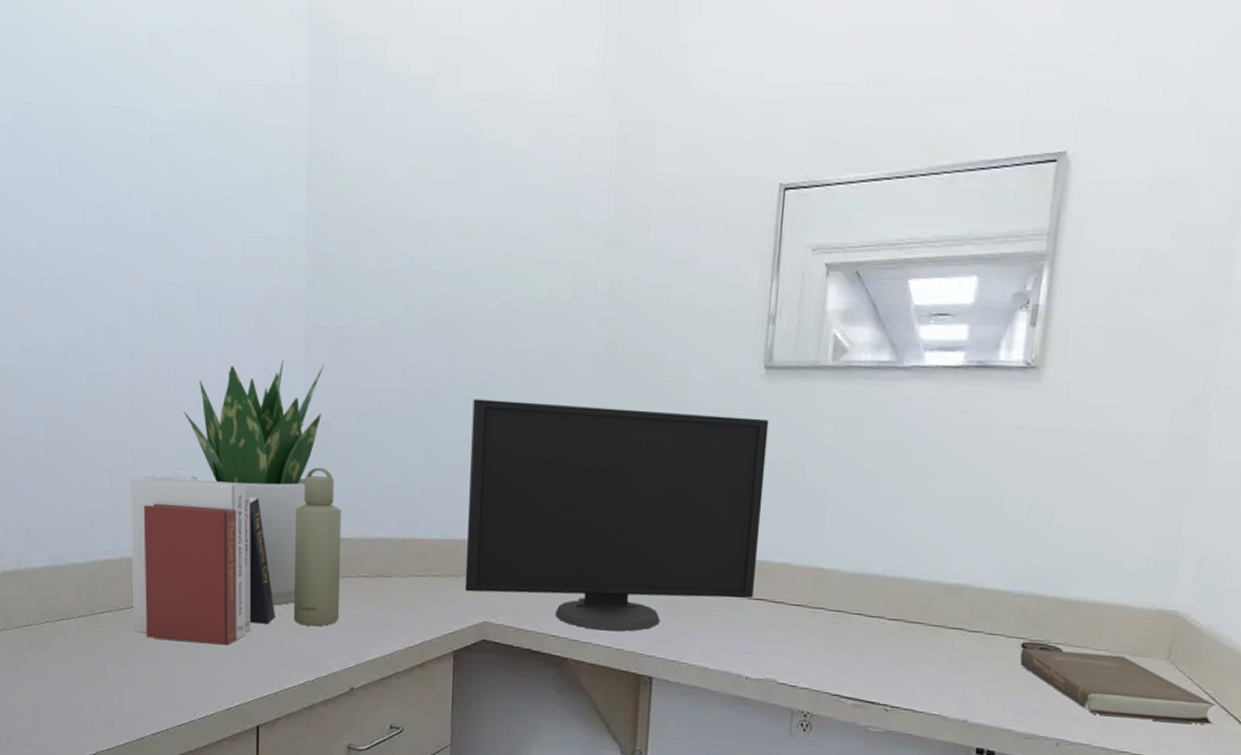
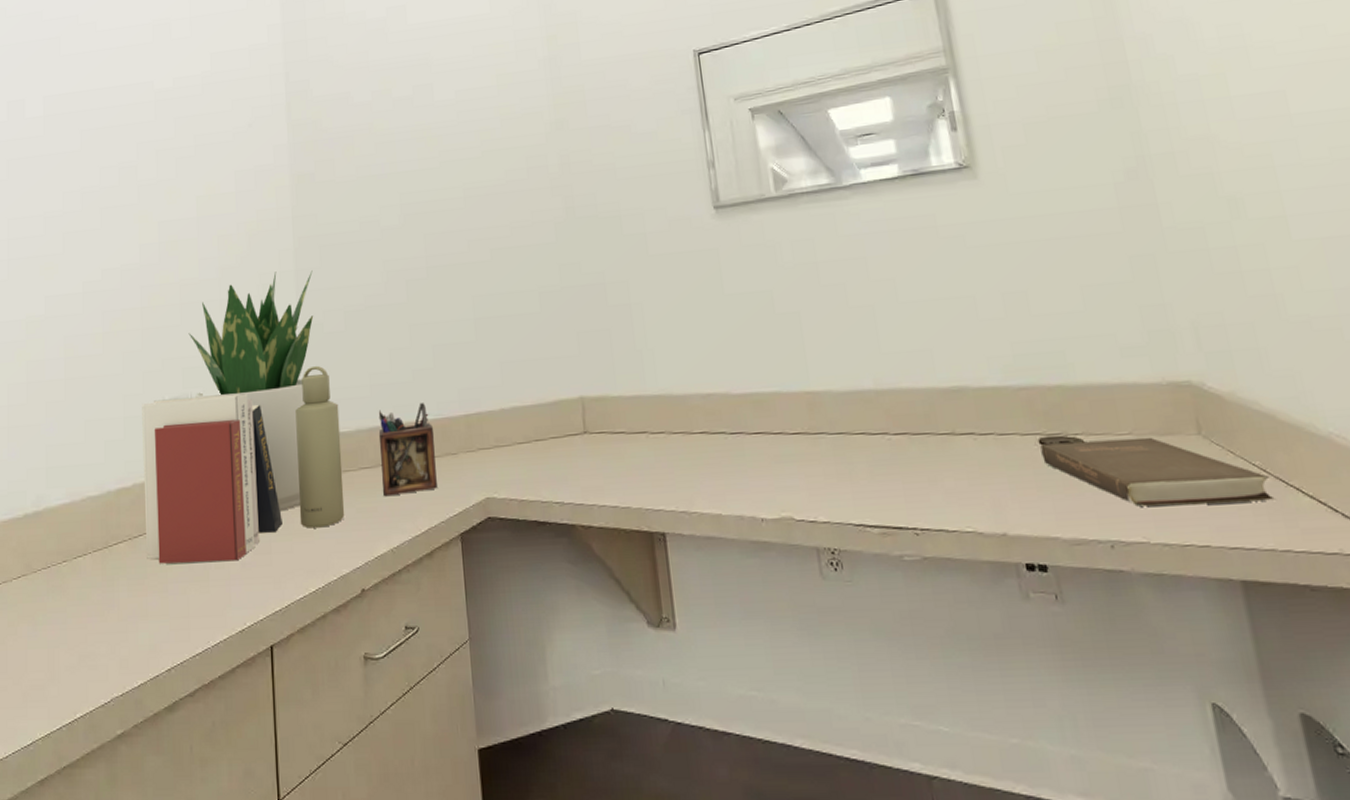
desk organizer: none [379,521,439,607] -> present [378,403,437,497]
computer monitor: present [464,399,769,632] -> none [450,254,750,490]

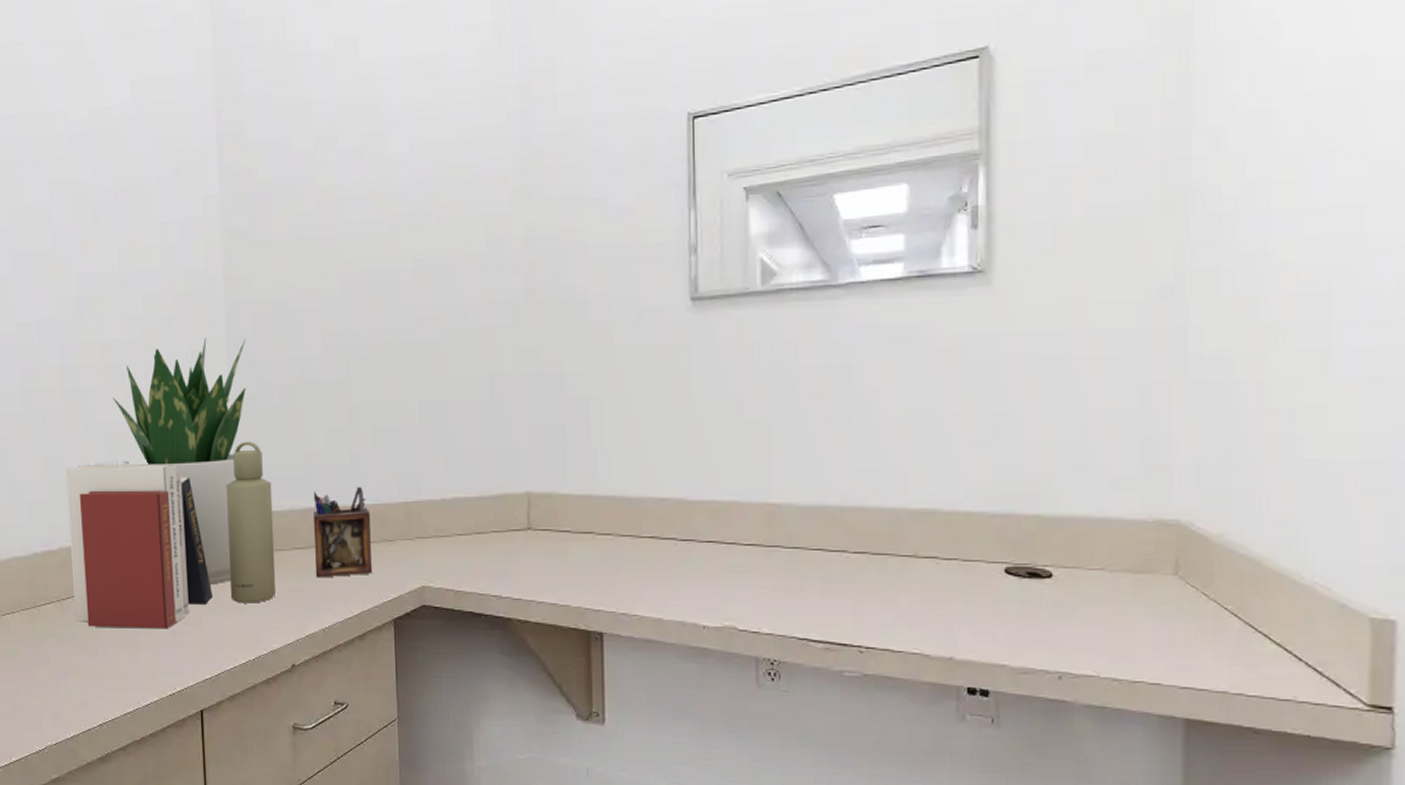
book: present [1040,437,1275,507] -> none [1005,573,1240,645]

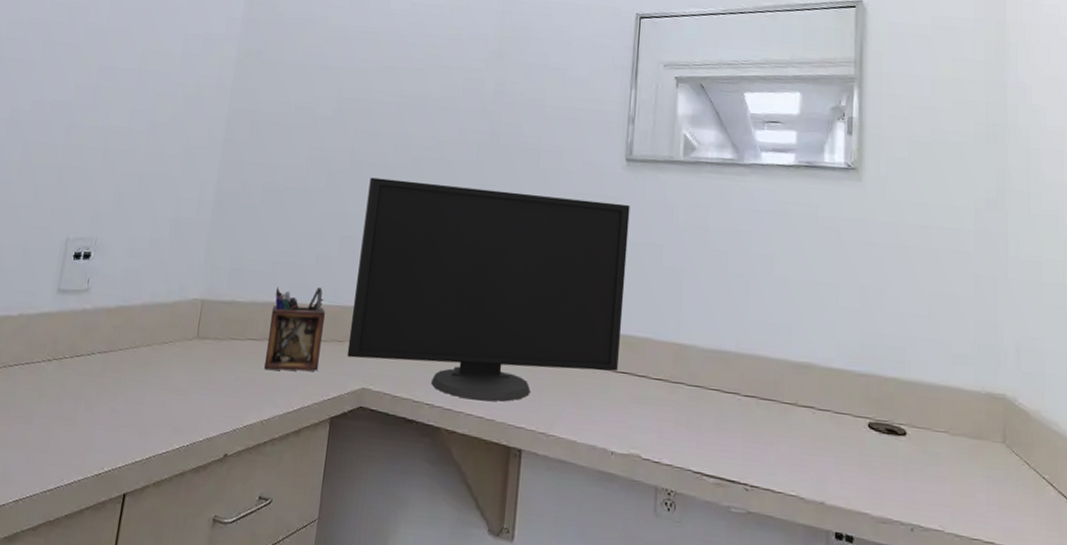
books: present [65,464,213,629] -> none [18,237,164,406]
planter: present [112,338,247,585] -> none [100,137,241,366]
bottle: present [226,440,276,603] -> none [177,233,239,389]
computer monitor: none [394,352,703,587] -> present [346,177,630,402]

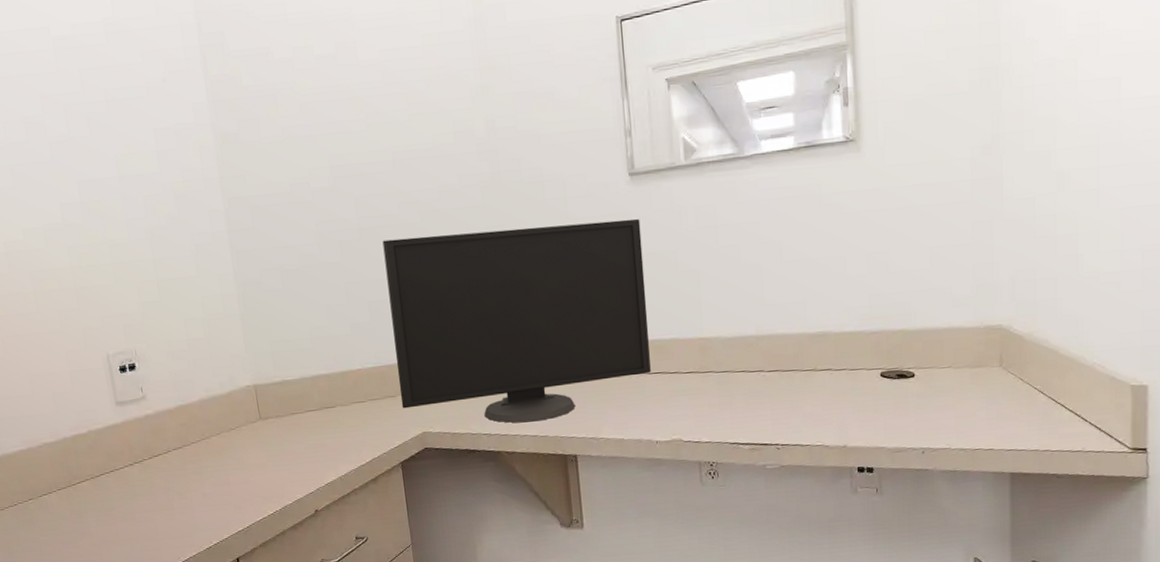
desk organizer: present [264,286,326,371] -> none [320,353,379,434]

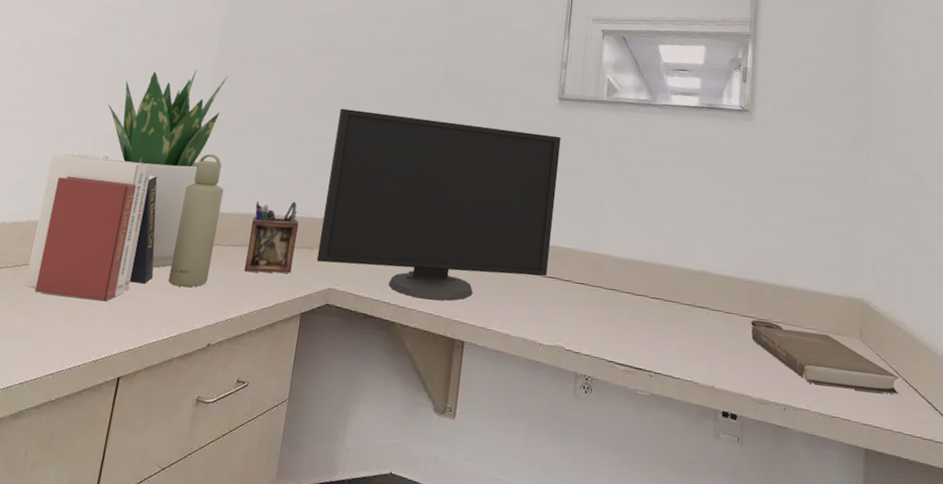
books: none [86,346,238,498] -> present [25,154,158,302]
planter: none [124,231,253,450] -> present [101,70,228,268]
bottle: none [240,321,295,463] -> present [168,153,224,288]
desk organizer: none [320,353,379,434] -> present [244,200,299,273]
book: none [881,369,1045,422] -> present [751,325,900,395]

